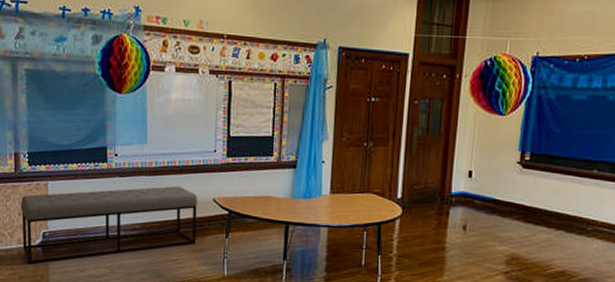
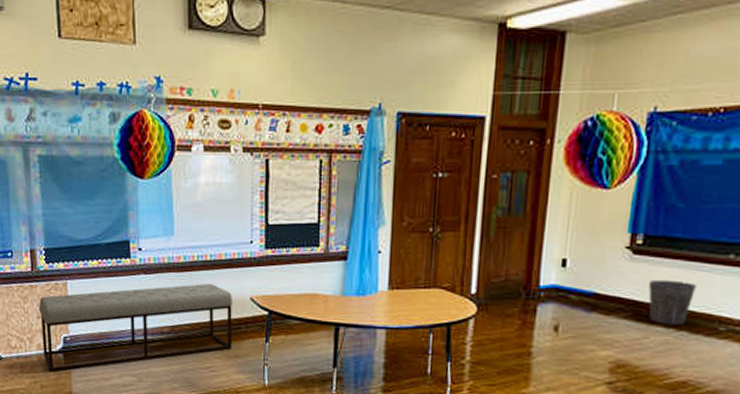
waste bin: none [534,188,570,225] -> present [648,279,696,325]

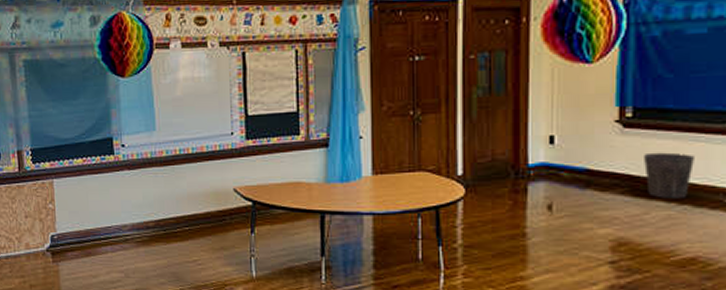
bench: present [38,283,232,372] -> none [26,175,217,271]

